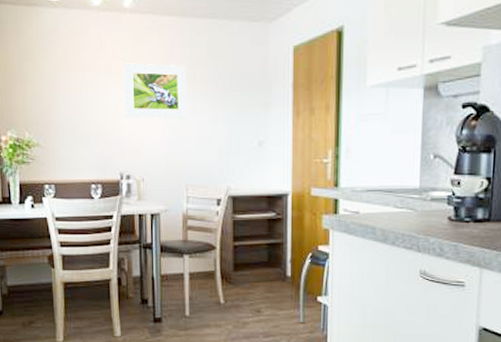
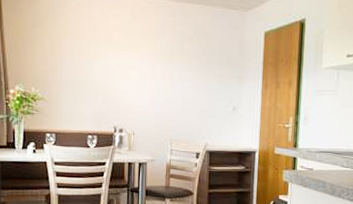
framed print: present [123,63,186,119] -> none [120,35,175,84]

